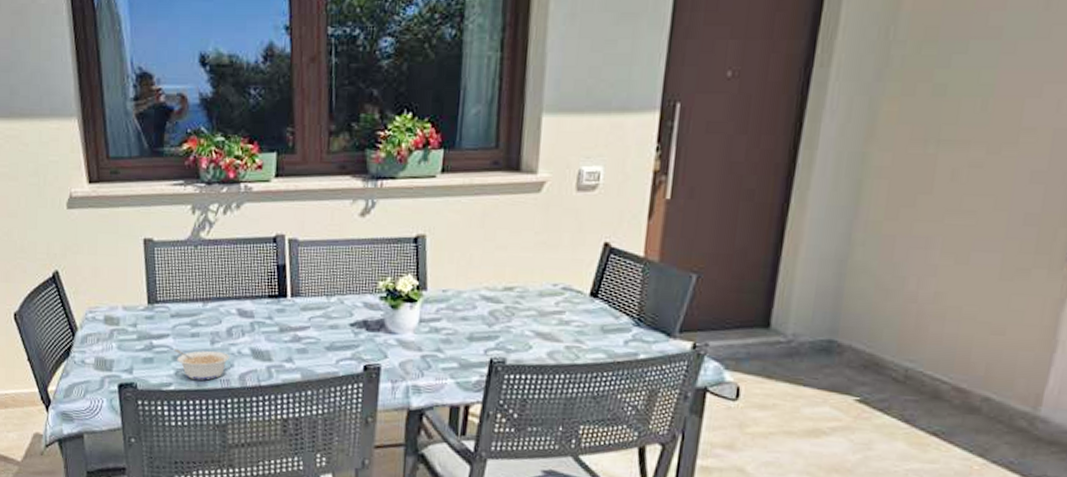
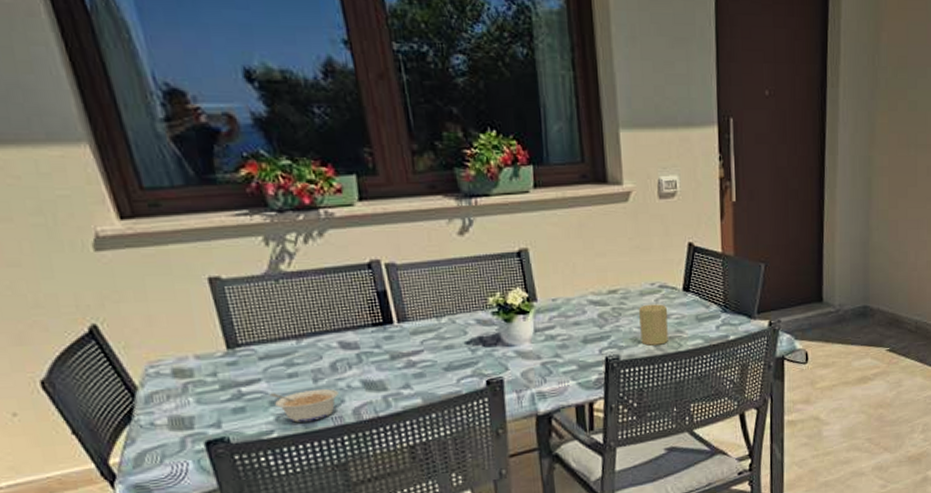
candle: none [532,307,569,354] -> present [638,304,668,346]

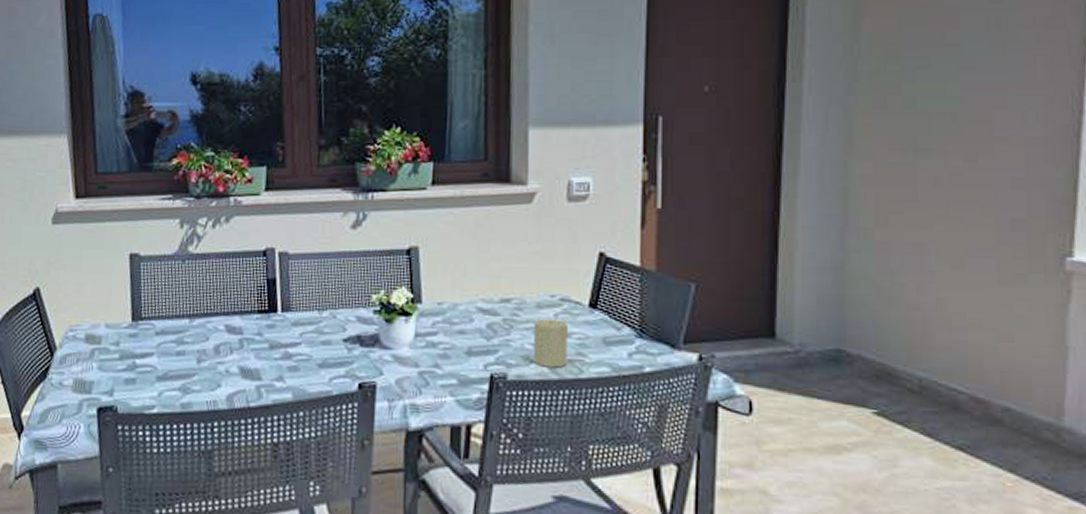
legume: present [269,388,339,423] -> none [157,368,217,402]

